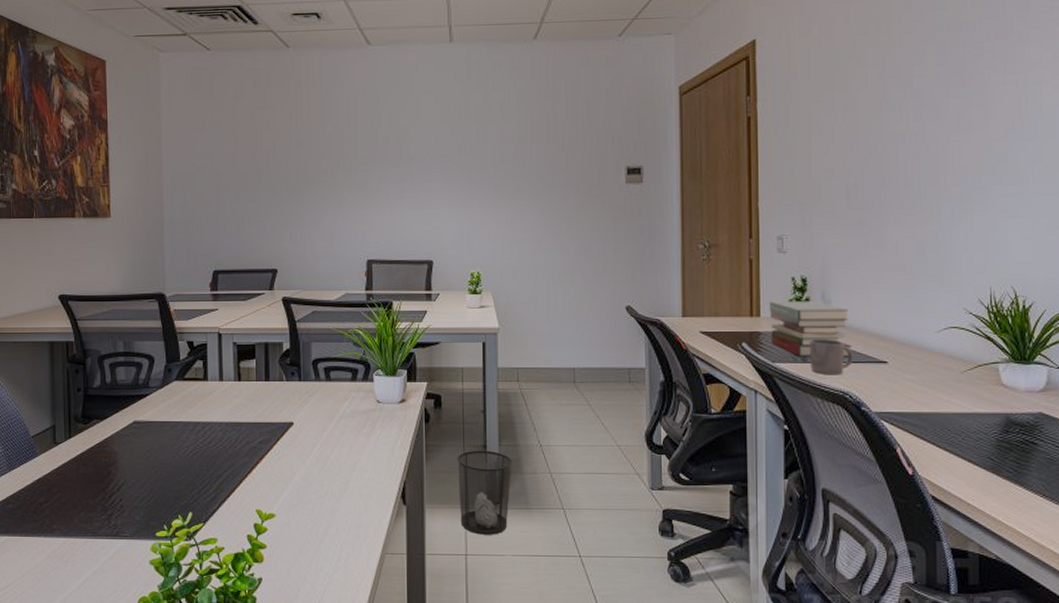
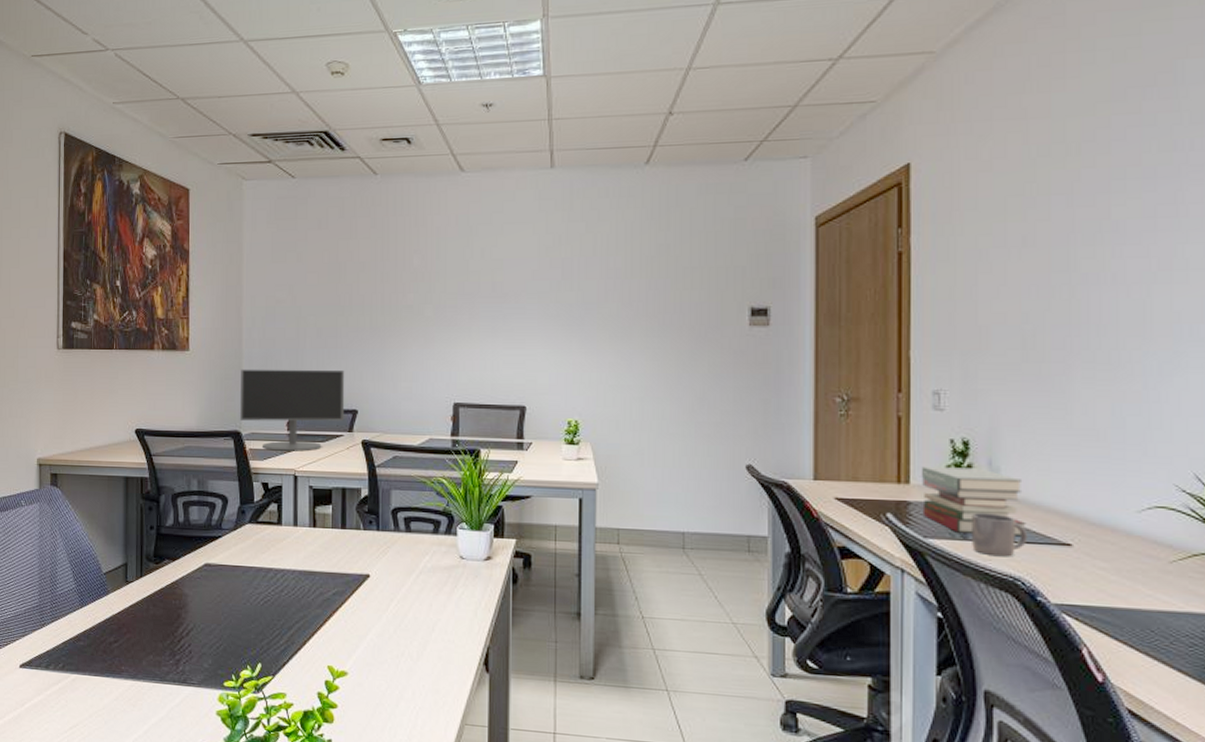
computer monitor: none [163,232,265,311] -> present [240,369,345,451]
waste bin: present [457,450,514,535] -> none [547,617,611,714]

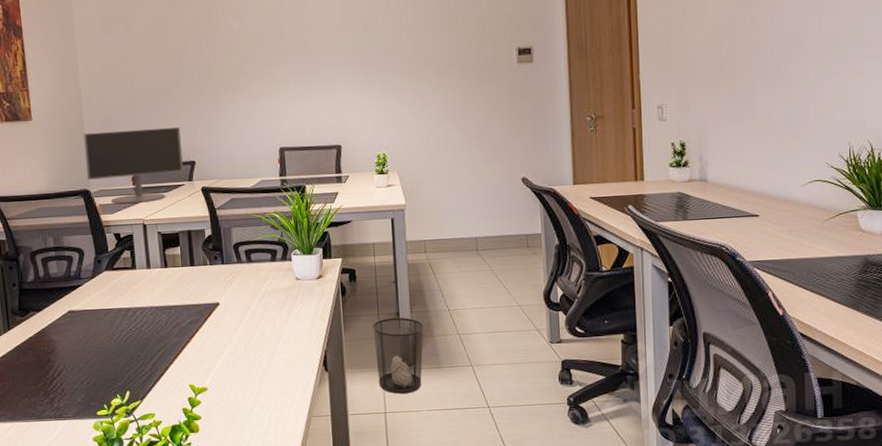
waste bin: none [547,617,611,714] -> present [372,317,425,394]
books: present [921,466,1026,537] -> none [651,163,728,215]
mug: present [972,513,1028,557] -> none [689,197,729,230]

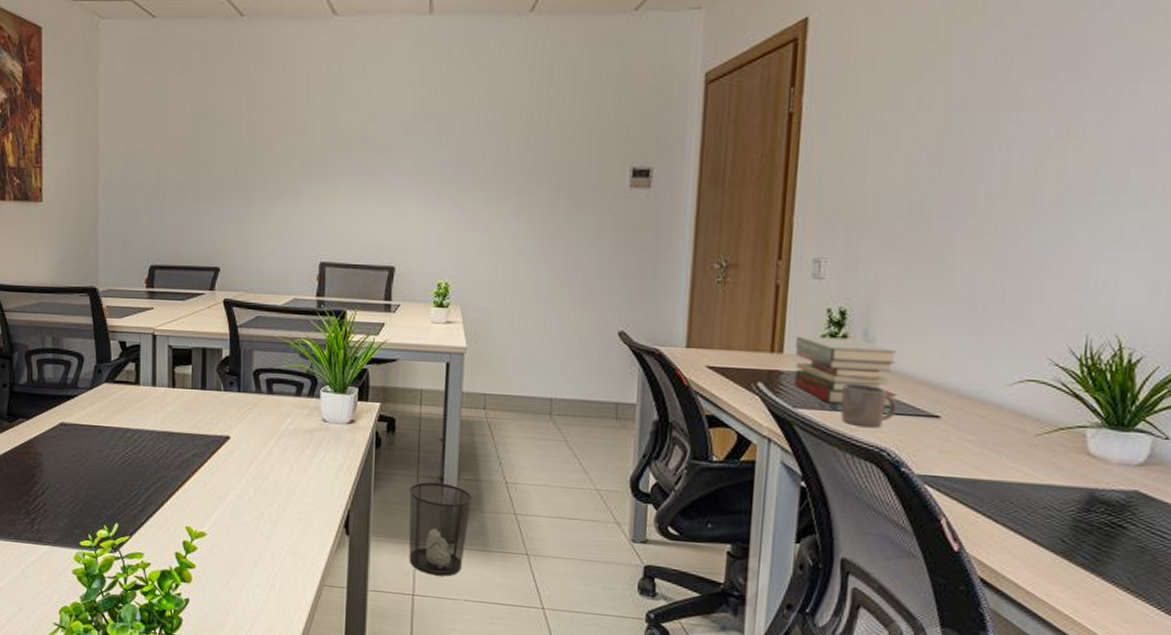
computer monitor: present [84,127,184,204] -> none [97,222,207,310]
books: none [651,163,728,215] -> present [793,336,897,408]
mug: none [689,197,729,230] -> present [840,383,898,428]

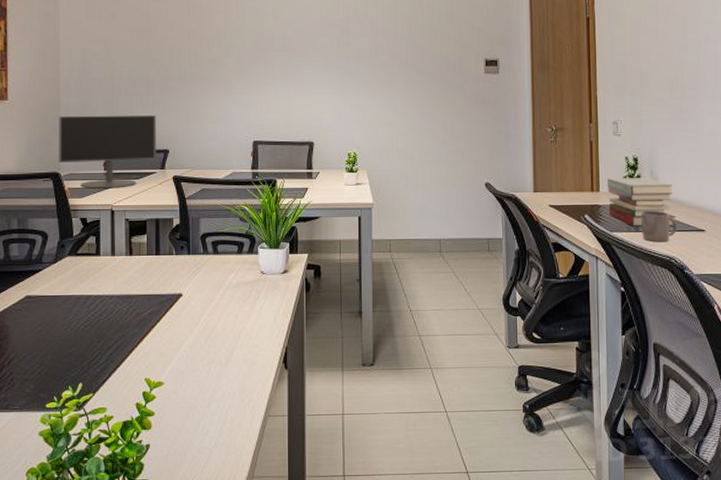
computer monitor: none [97,222,207,310] -> present [59,115,157,189]
waste bin: present [409,481,473,577] -> none [335,316,386,395]

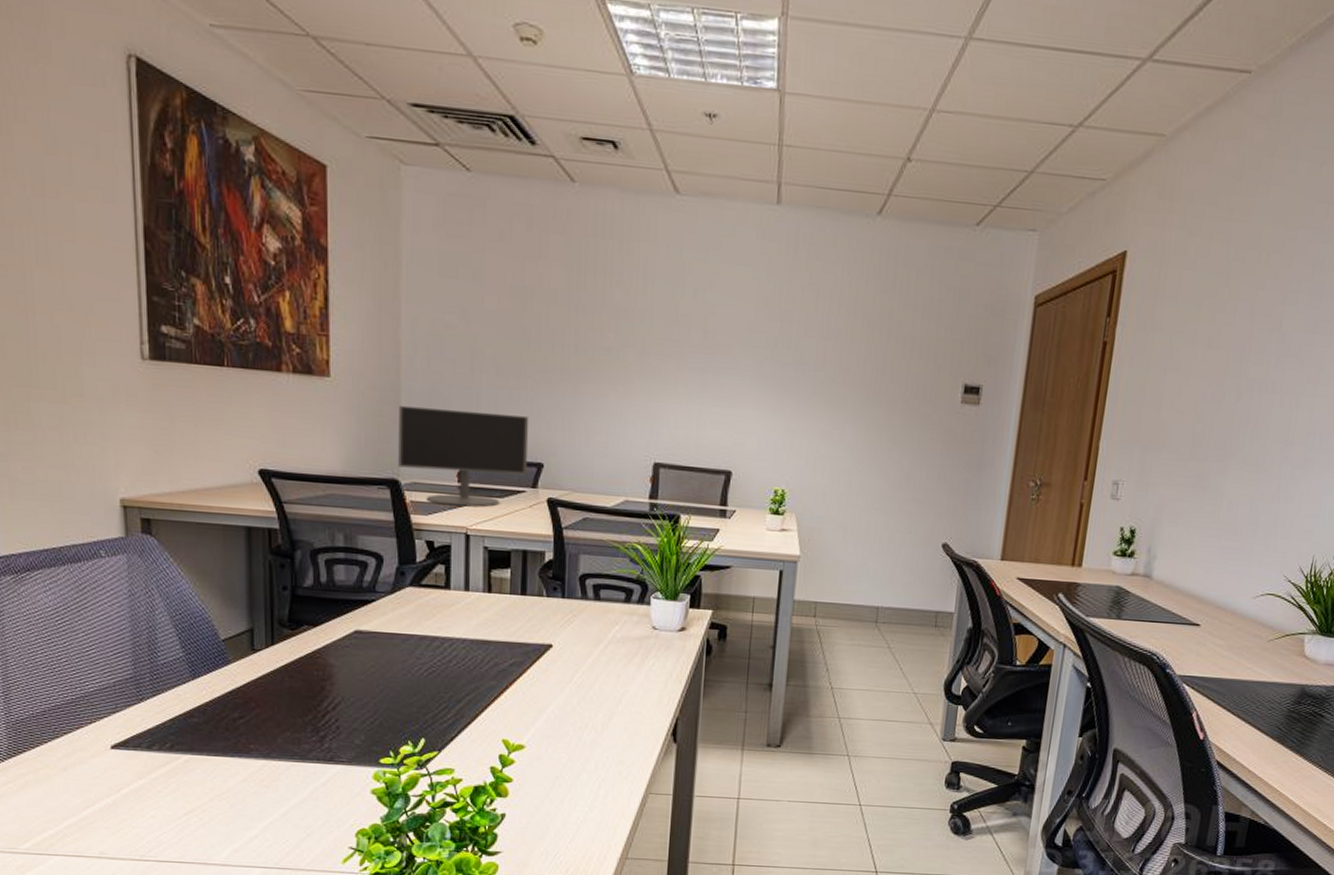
books: present [607,178,676,227] -> none [1088,551,1171,617]
mug: present [641,211,678,243] -> none [1123,595,1169,635]

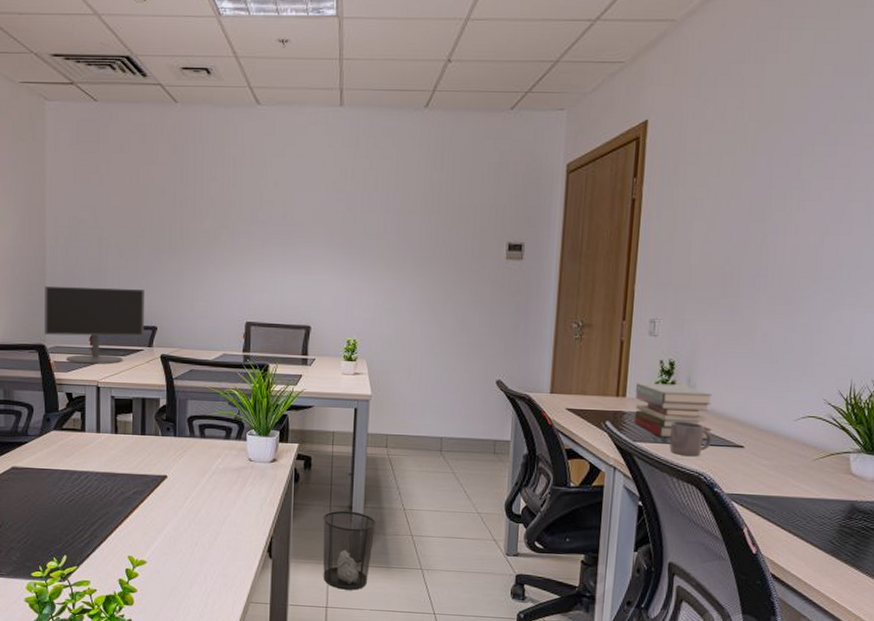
waste bin: none [735,688,800,779] -> present [323,510,377,590]
books: none [1088,551,1171,617] -> present [633,383,712,440]
mug: none [1123,595,1169,635] -> present [669,421,713,457]

